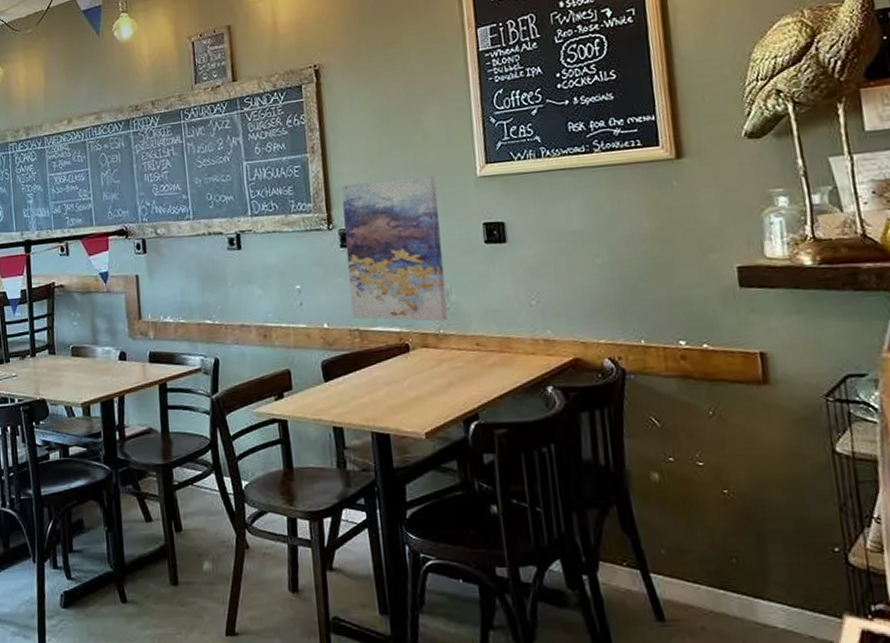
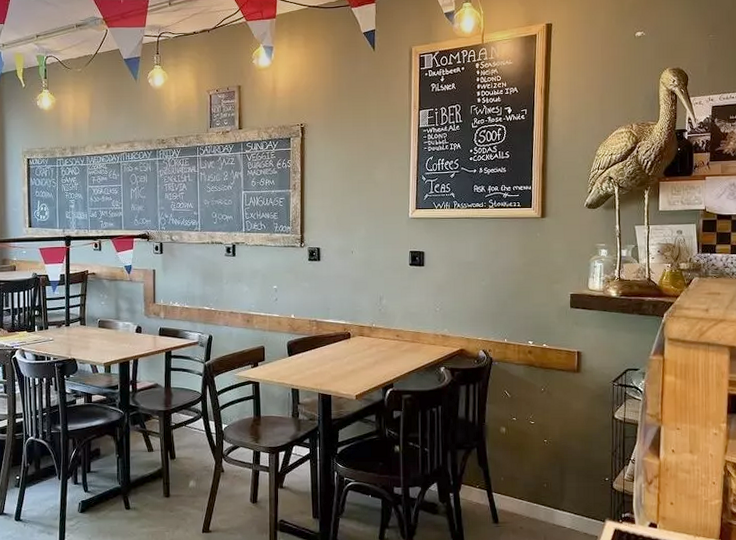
wall art: present [341,176,448,322] -> none [312,214,380,318]

